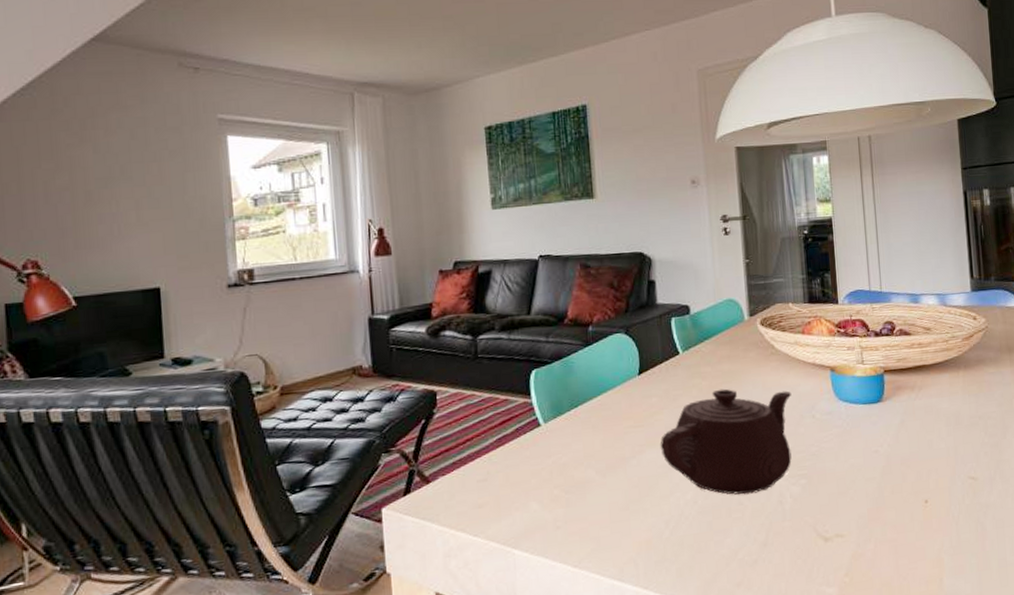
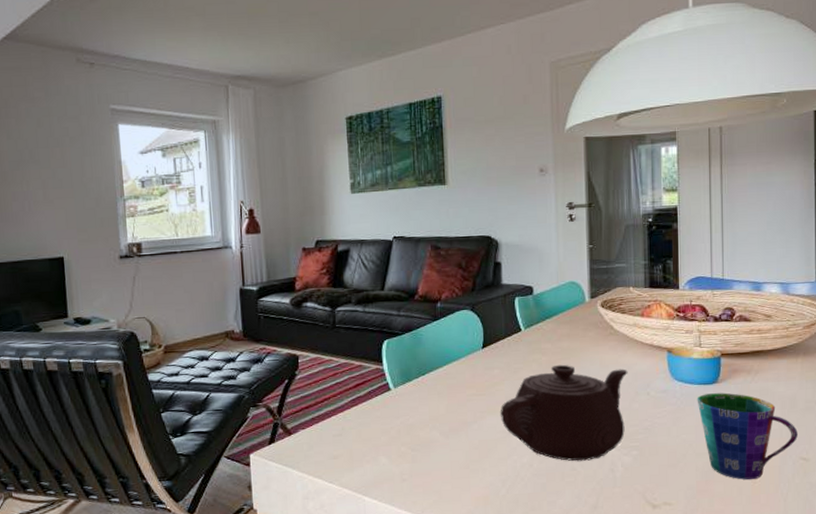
cup: none [862,411,965,505] -> present [697,392,798,480]

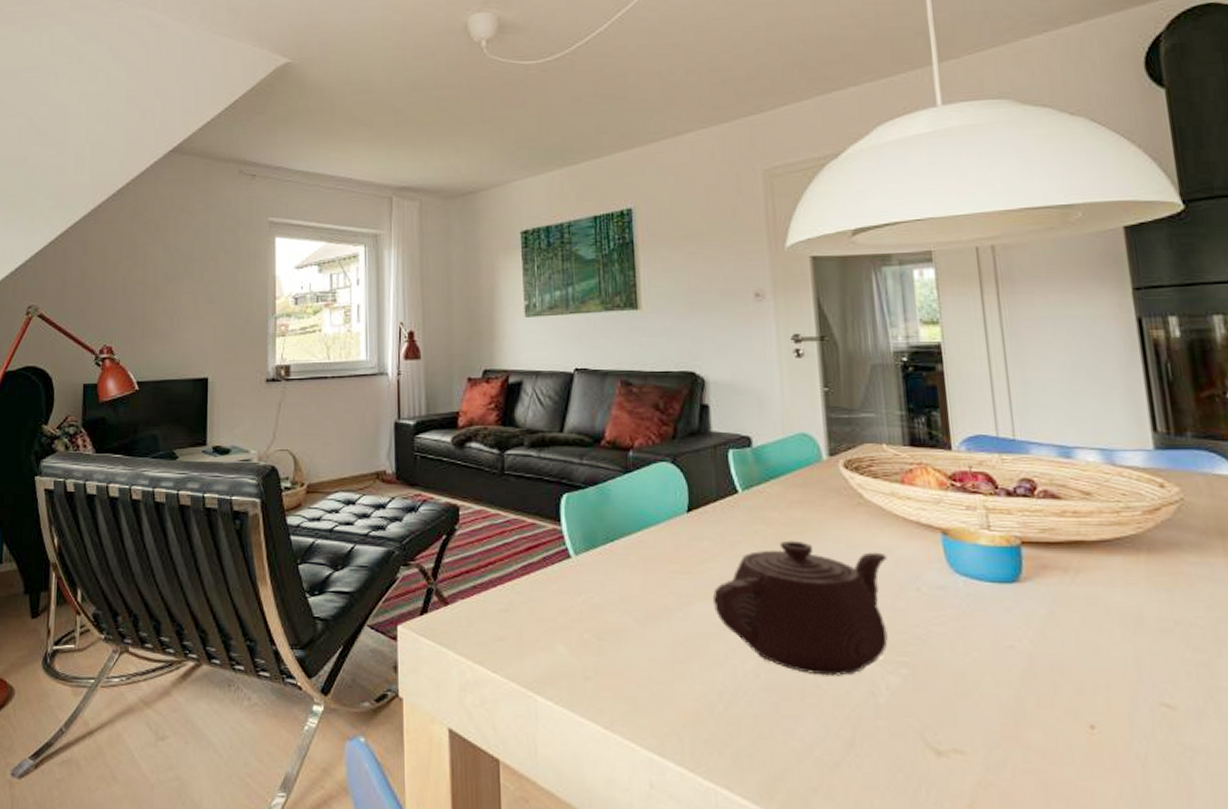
cup: present [697,392,798,480] -> none [990,596,1153,730]

